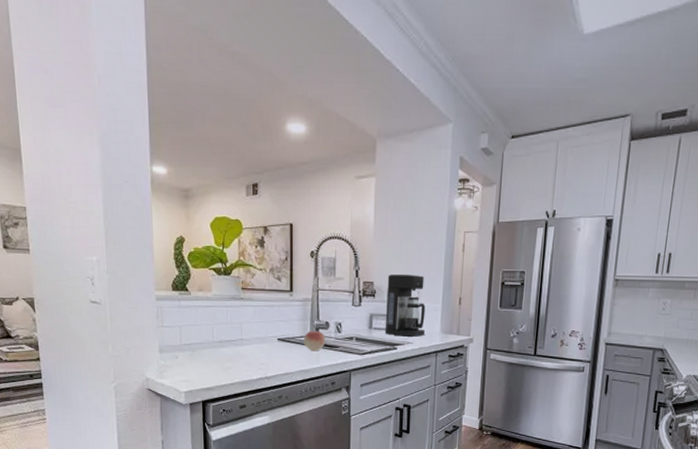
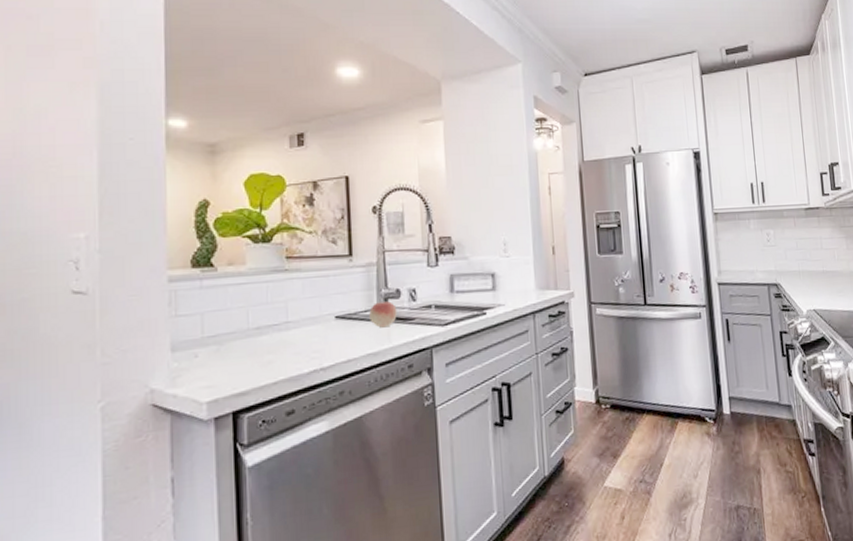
coffee maker: present [384,274,426,337] -> none [467,224,517,298]

